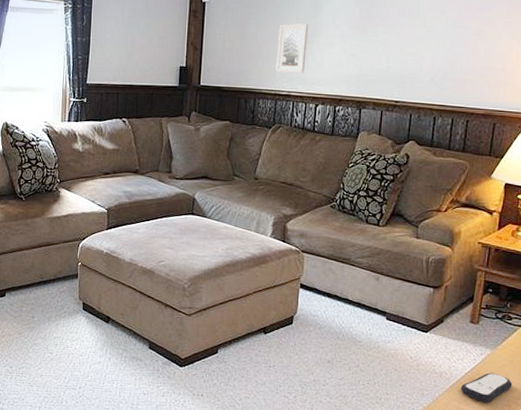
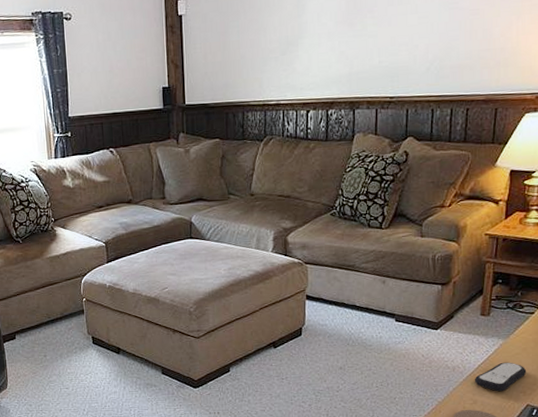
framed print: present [276,23,309,74] -> none [261,25,293,82]

